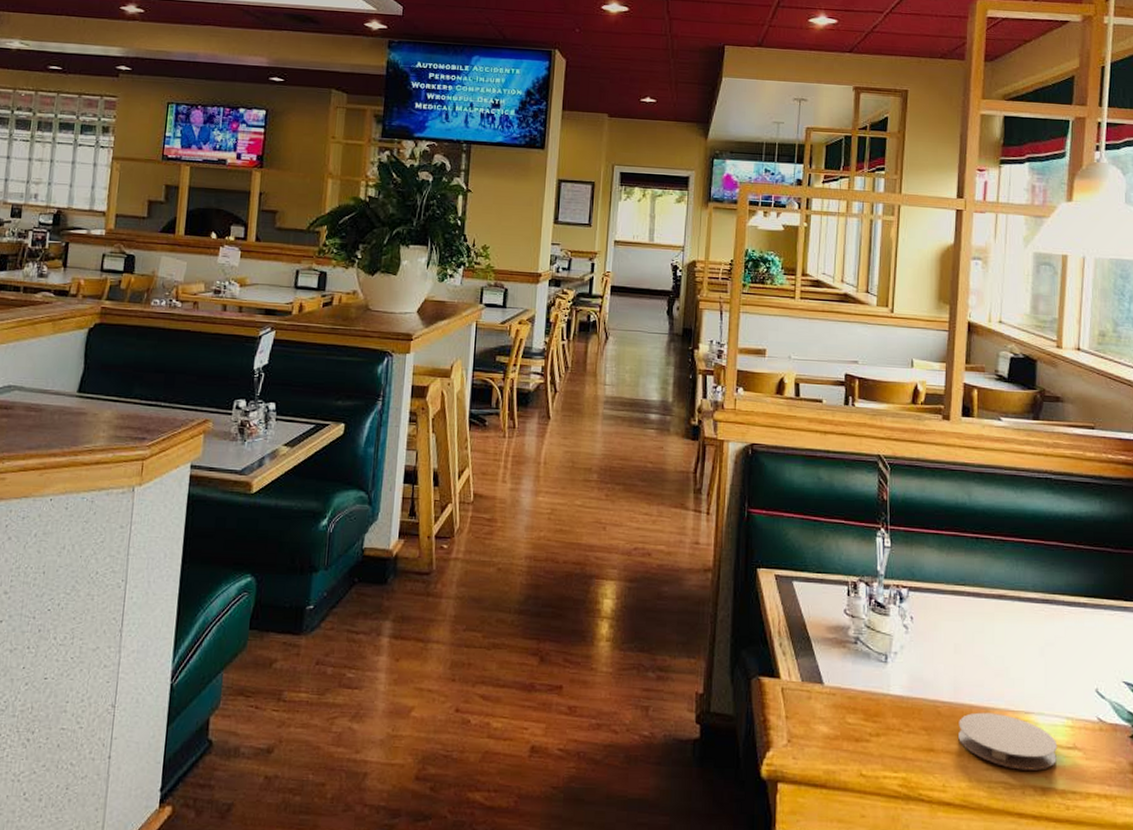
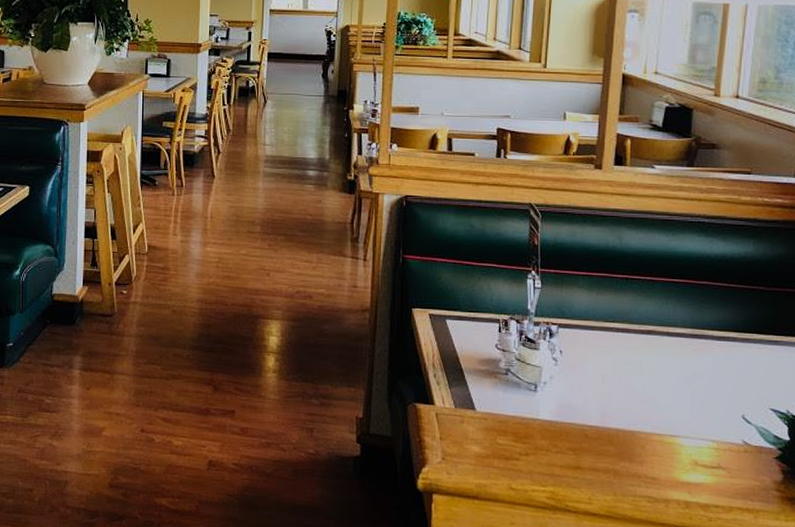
coaster: present [958,712,1058,770] -> none [605,435,702,487]

